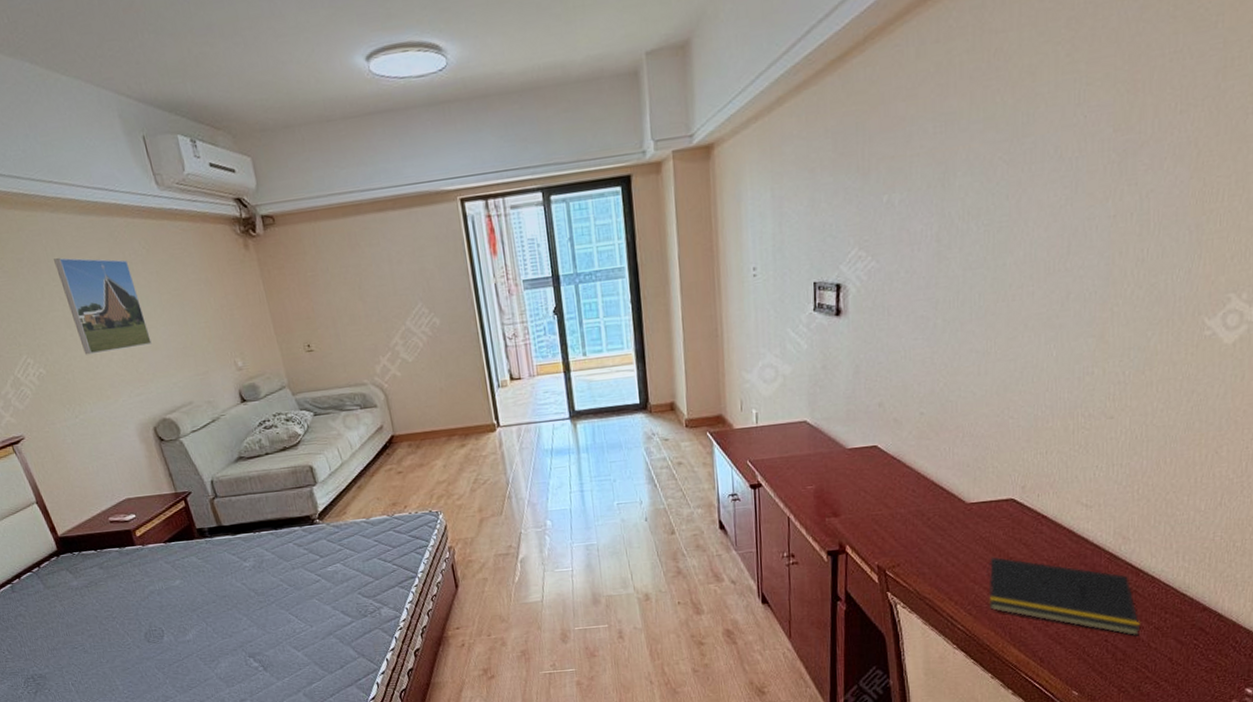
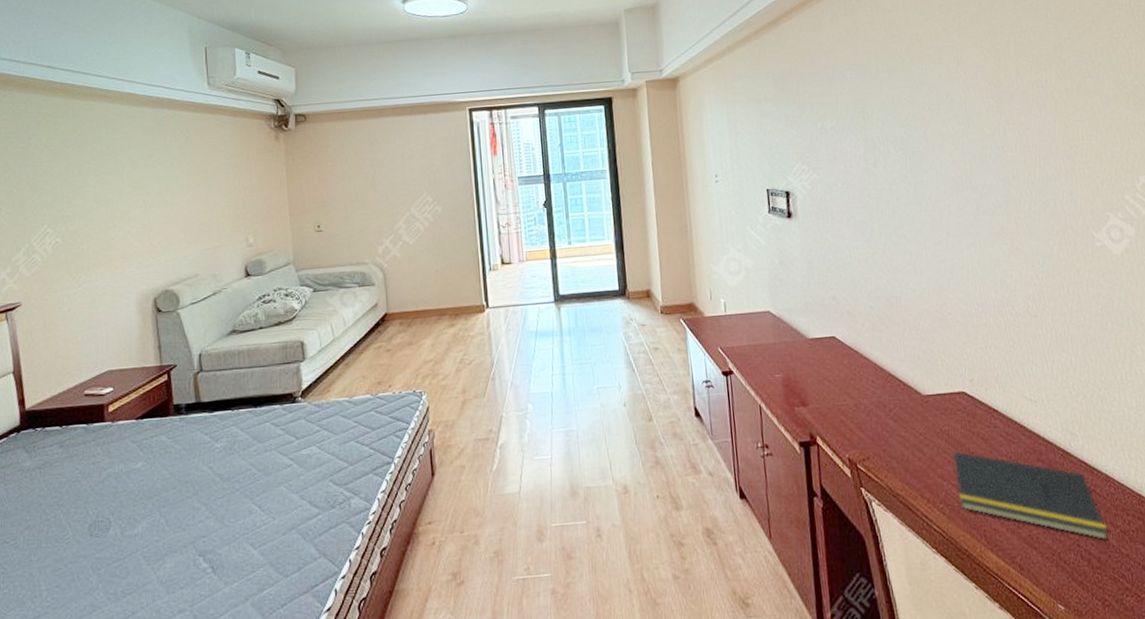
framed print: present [54,257,152,355] -> none [99,140,172,227]

